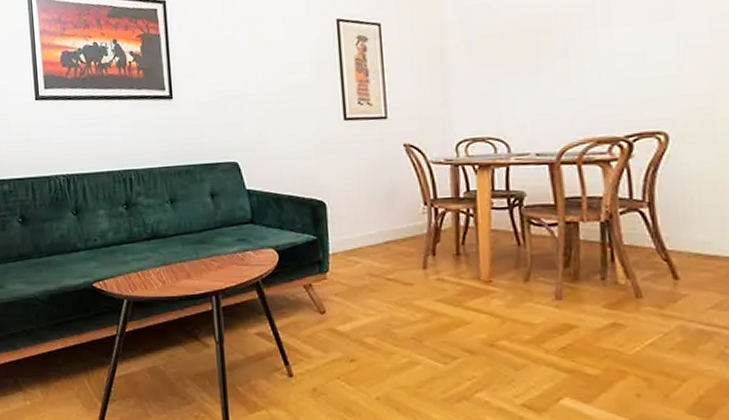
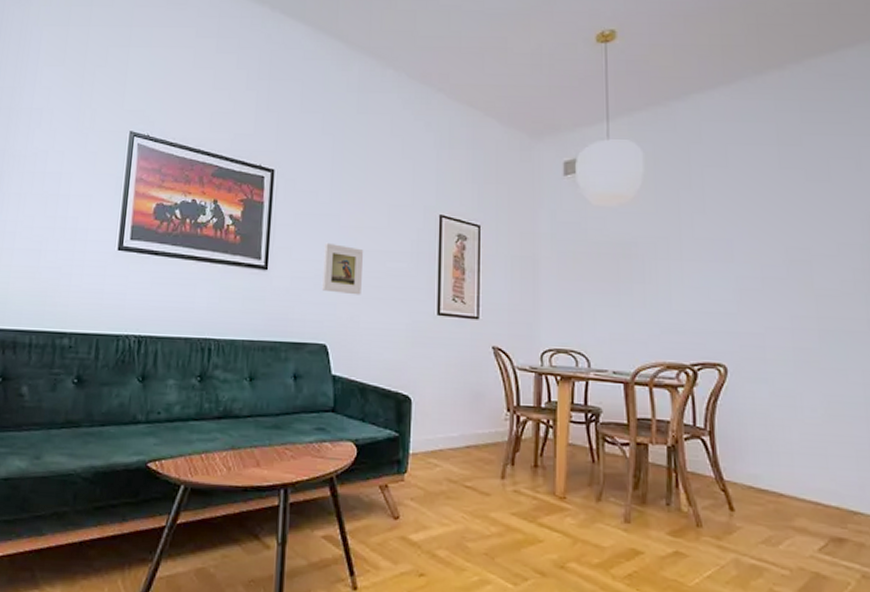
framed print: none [224,64,265,112] -> present [321,242,364,295]

